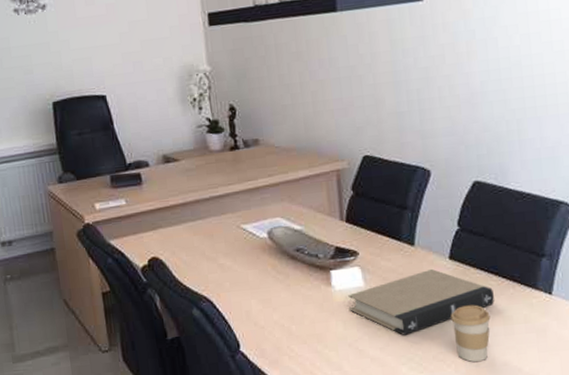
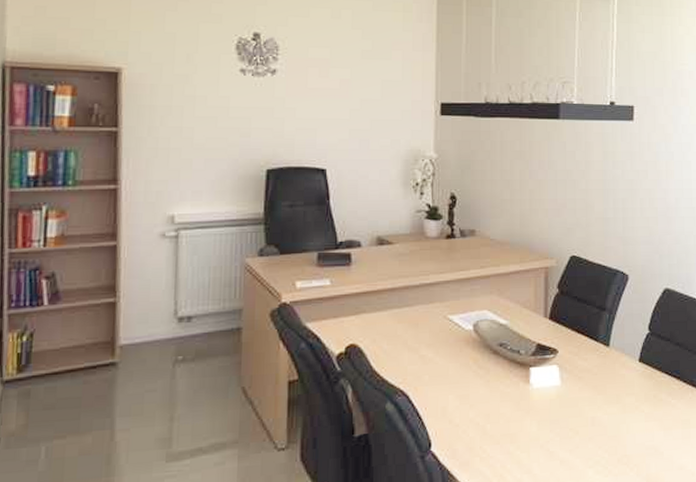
book: present [348,269,494,335] -> none [544,371,675,437]
coffee cup: present [450,305,491,362] -> none [636,408,671,466]

